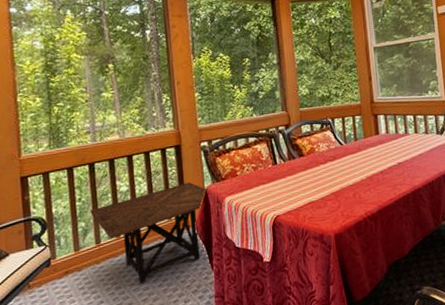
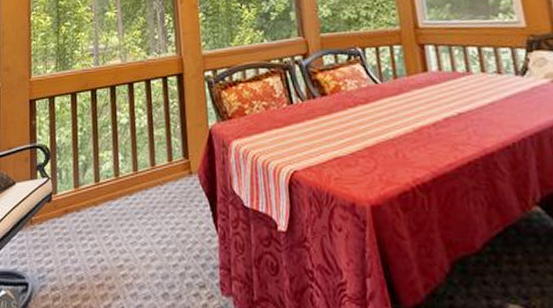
side table: present [90,182,207,285] -> none [91,119,211,238]

